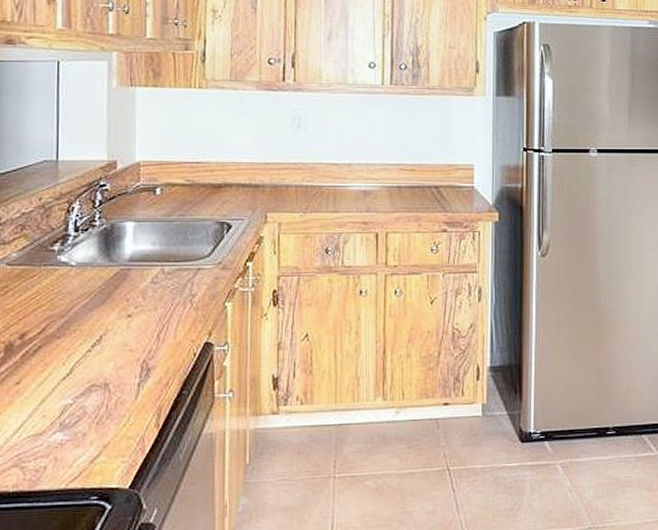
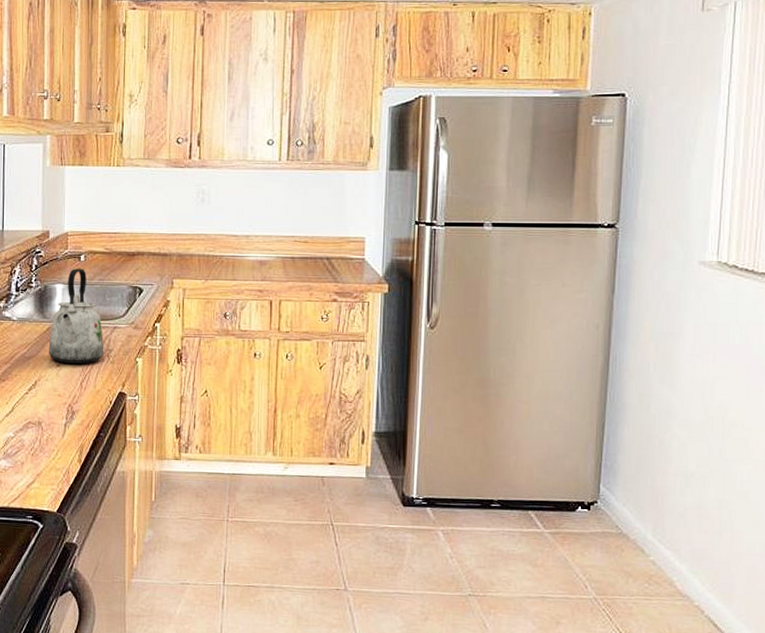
kettle: none [116,203,186,313] -> present [48,269,104,364]

